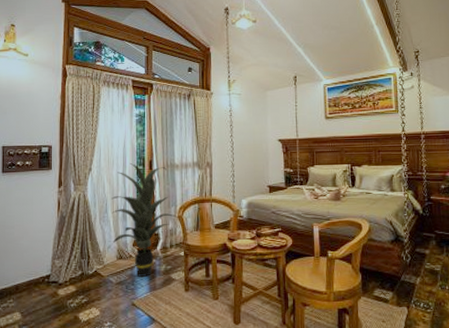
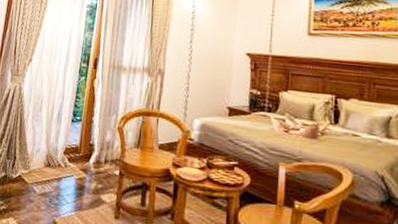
indoor plant: present [112,163,178,277] -> none [41,59,118,193]

